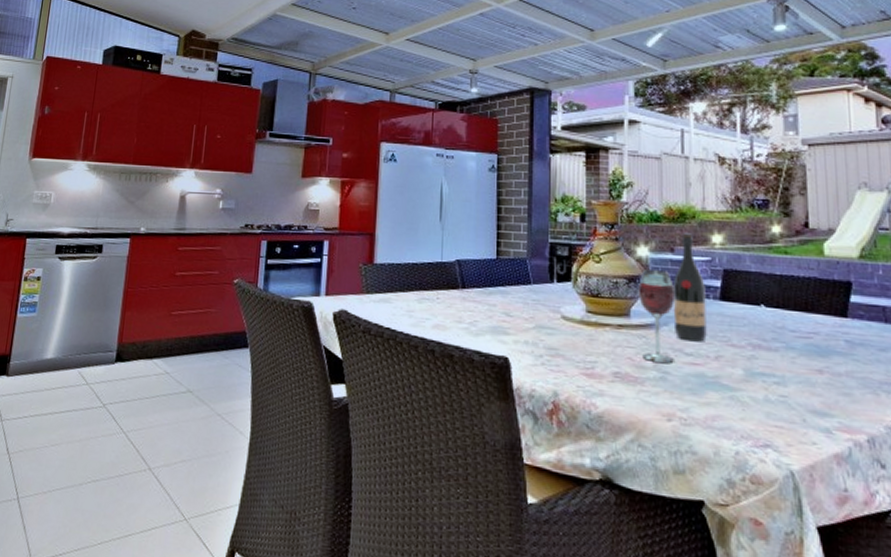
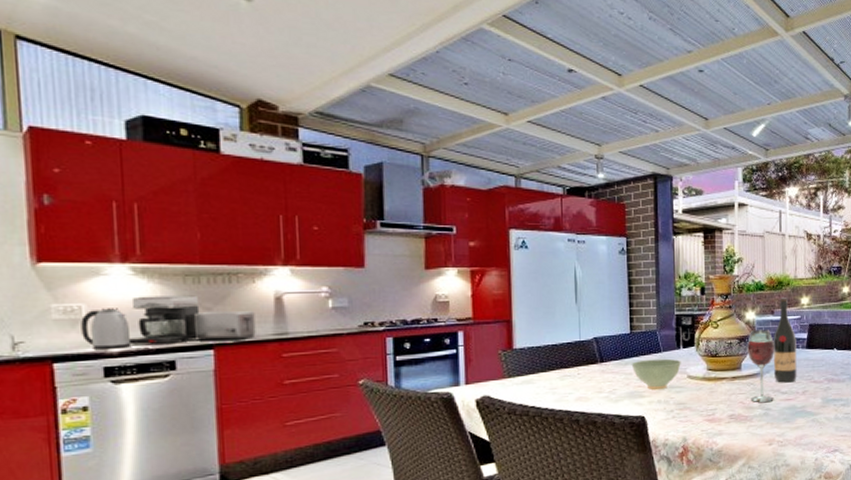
kettle: none [48,196,78,232] -> present [81,308,132,351]
coffee maker: none [75,188,127,231] -> present [128,295,200,345]
toaster: none [119,204,164,232] -> present [193,310,256,341]
bowl: none [495,290,554,328] -> present [631,358,681,390]

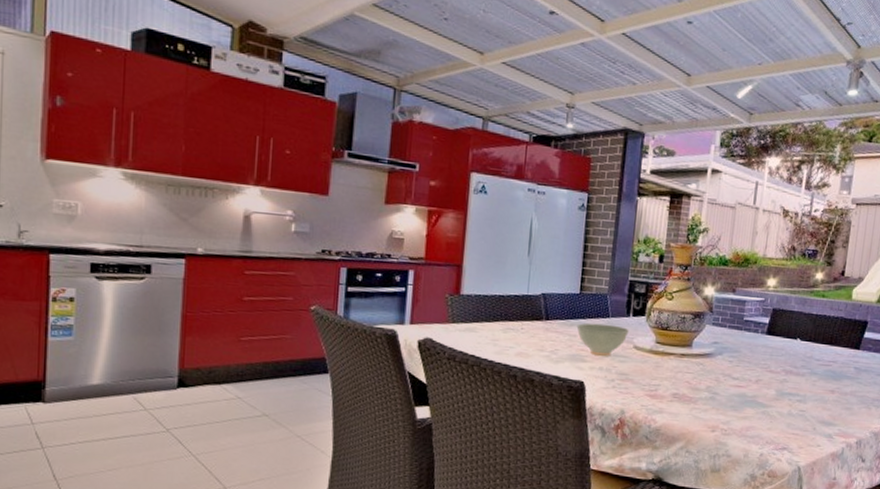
kettle: present [81,308,132,351] -> none [76,208,116,249]
coffee maker: present [128,295,200,345] -> none [113,200,178,249]
toaster: present [193,310,256,341] -> none [170,221,225,253]
wineglass: present [747,330,775,402] -> none [698,307,732,386]
wine bottle: present [773,298,797,383] -> none [726,276,757,369]

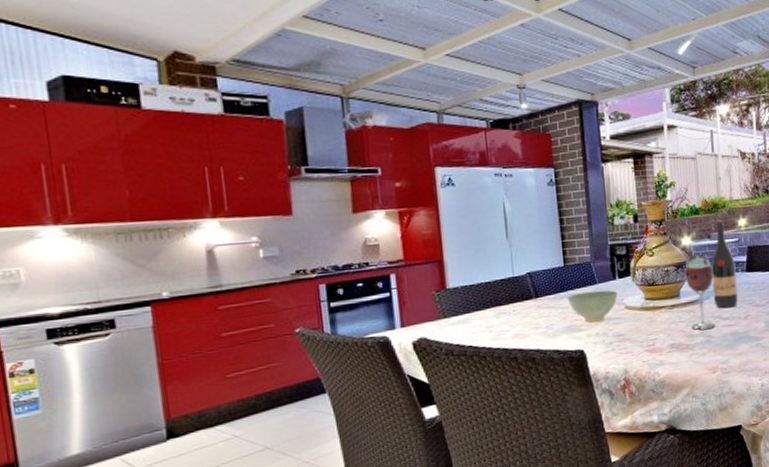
wineglass: none [698,307,732,386] -> present [685,254,715,330]
wine bottle: none [726,276,757,369] -> present [711,220,738,309]

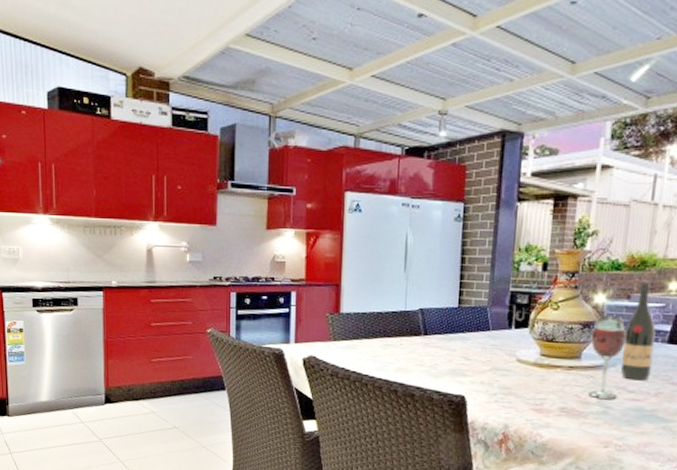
bowl: present [567,290,618,323] -> none [456,337,511,370]

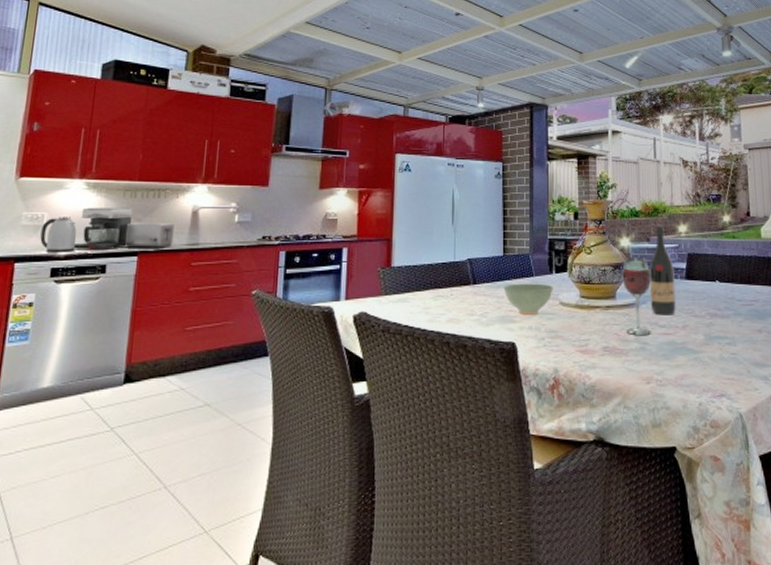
kettle: none [19,251,50,286] -> present [40,217,77,253]
coffee maker: none [47,243,94,285] -> present [73,207,133,251]
toaster: none [89,258,132,286] -> present [124,222,175,249]
bowl: none [456,337,511,370] -> present [503,283,553,315]

